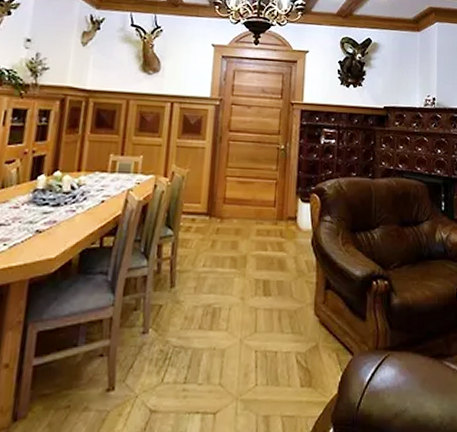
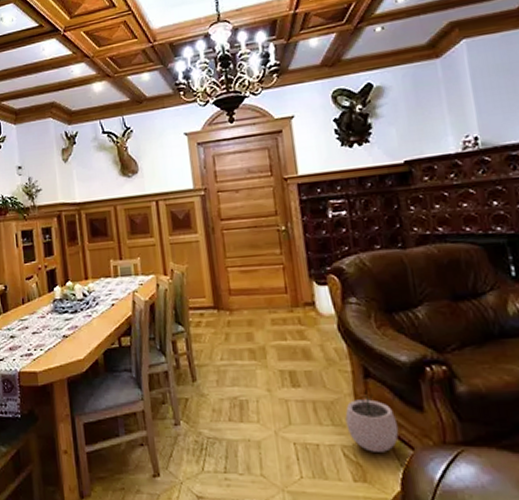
plant pot: none [303,300,345,358] -> present [345,389,399,452]

